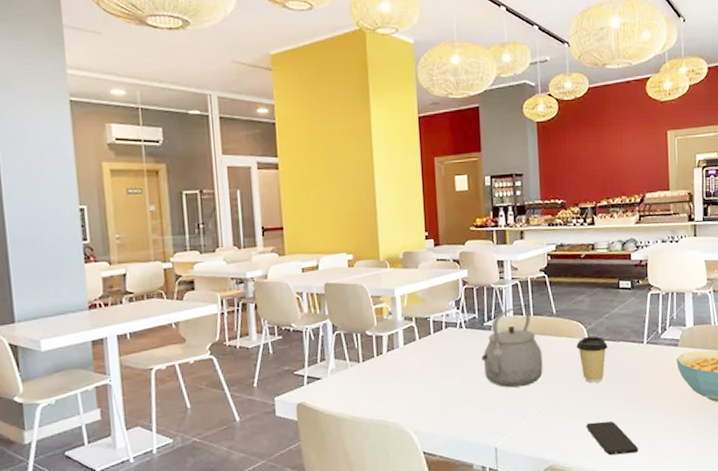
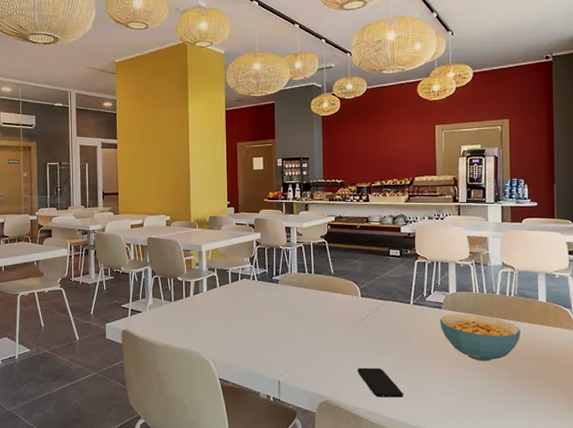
tea kettle: present [481,305,543,388] -> none [270,264,321,332]
coffee cup: present [576,336,608,383] -> none [350,294,378,334]

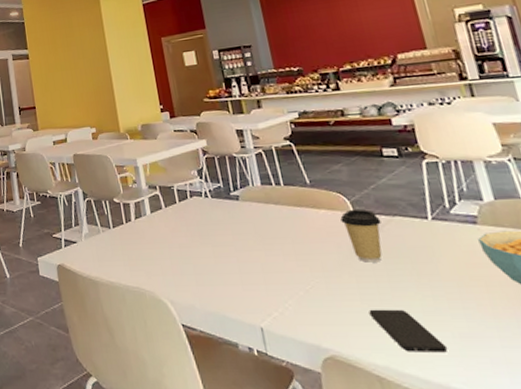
coffee cup: none [350,294,378,334] -> present [340,209,382,263]

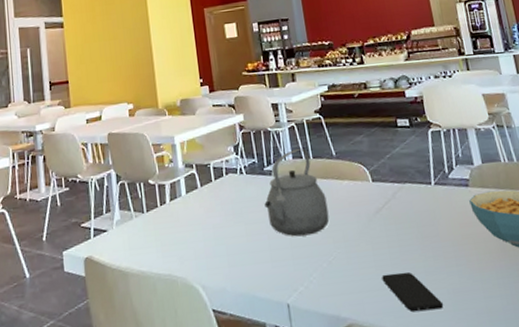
tea kettle: none [232,174,305,262] -> present [264,148,329,237]
coffee cup: present [340,209,382,263] -> none [360,178,394,230]

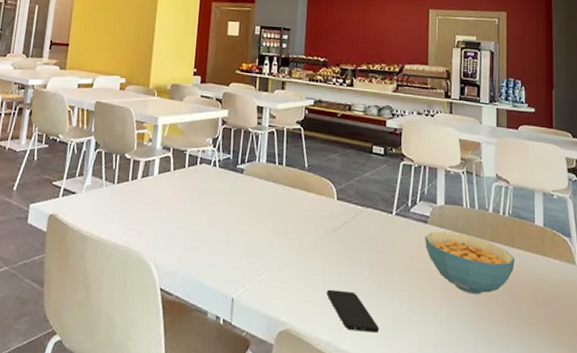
tea kettle: present [264,148,329,237] -> none [230,153,290,238]

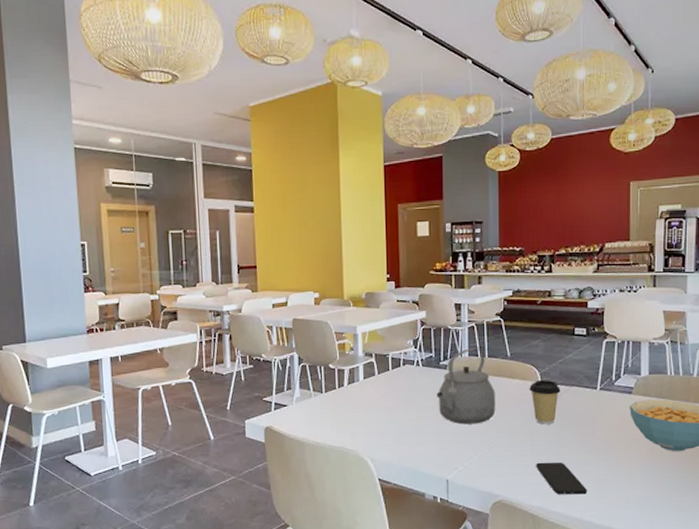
tea kettle: none [230,153,290,238] -> present [436,347,496,425]
coffee cup: none [324,196,356,247] -> present [529,379,561,425]

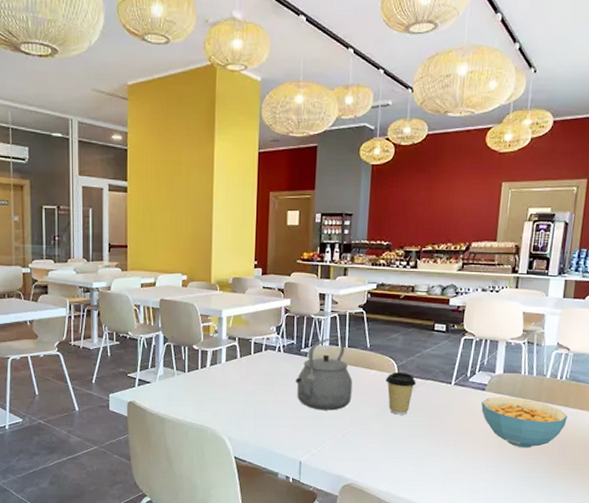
smartphone: present [536,462,588,495] -> none [386,450,435,483]

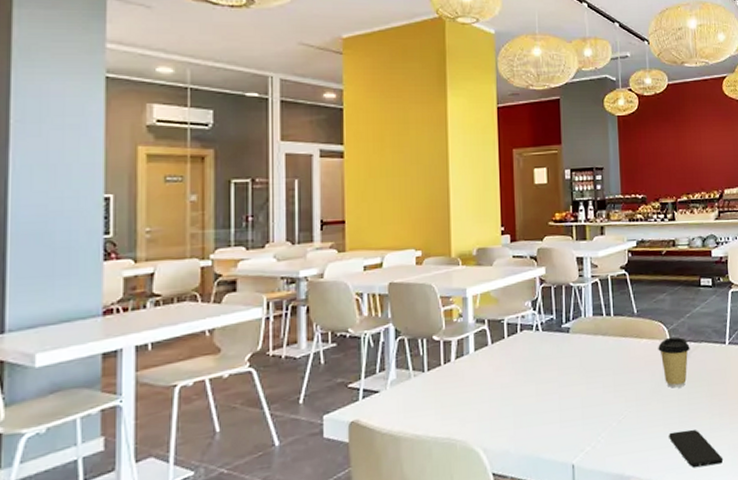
tea kettle: present [295,336,353,411] -> none [559,305,624,396]
smartphone: none [386,450,435,483] -> present [669,429,724,468]

